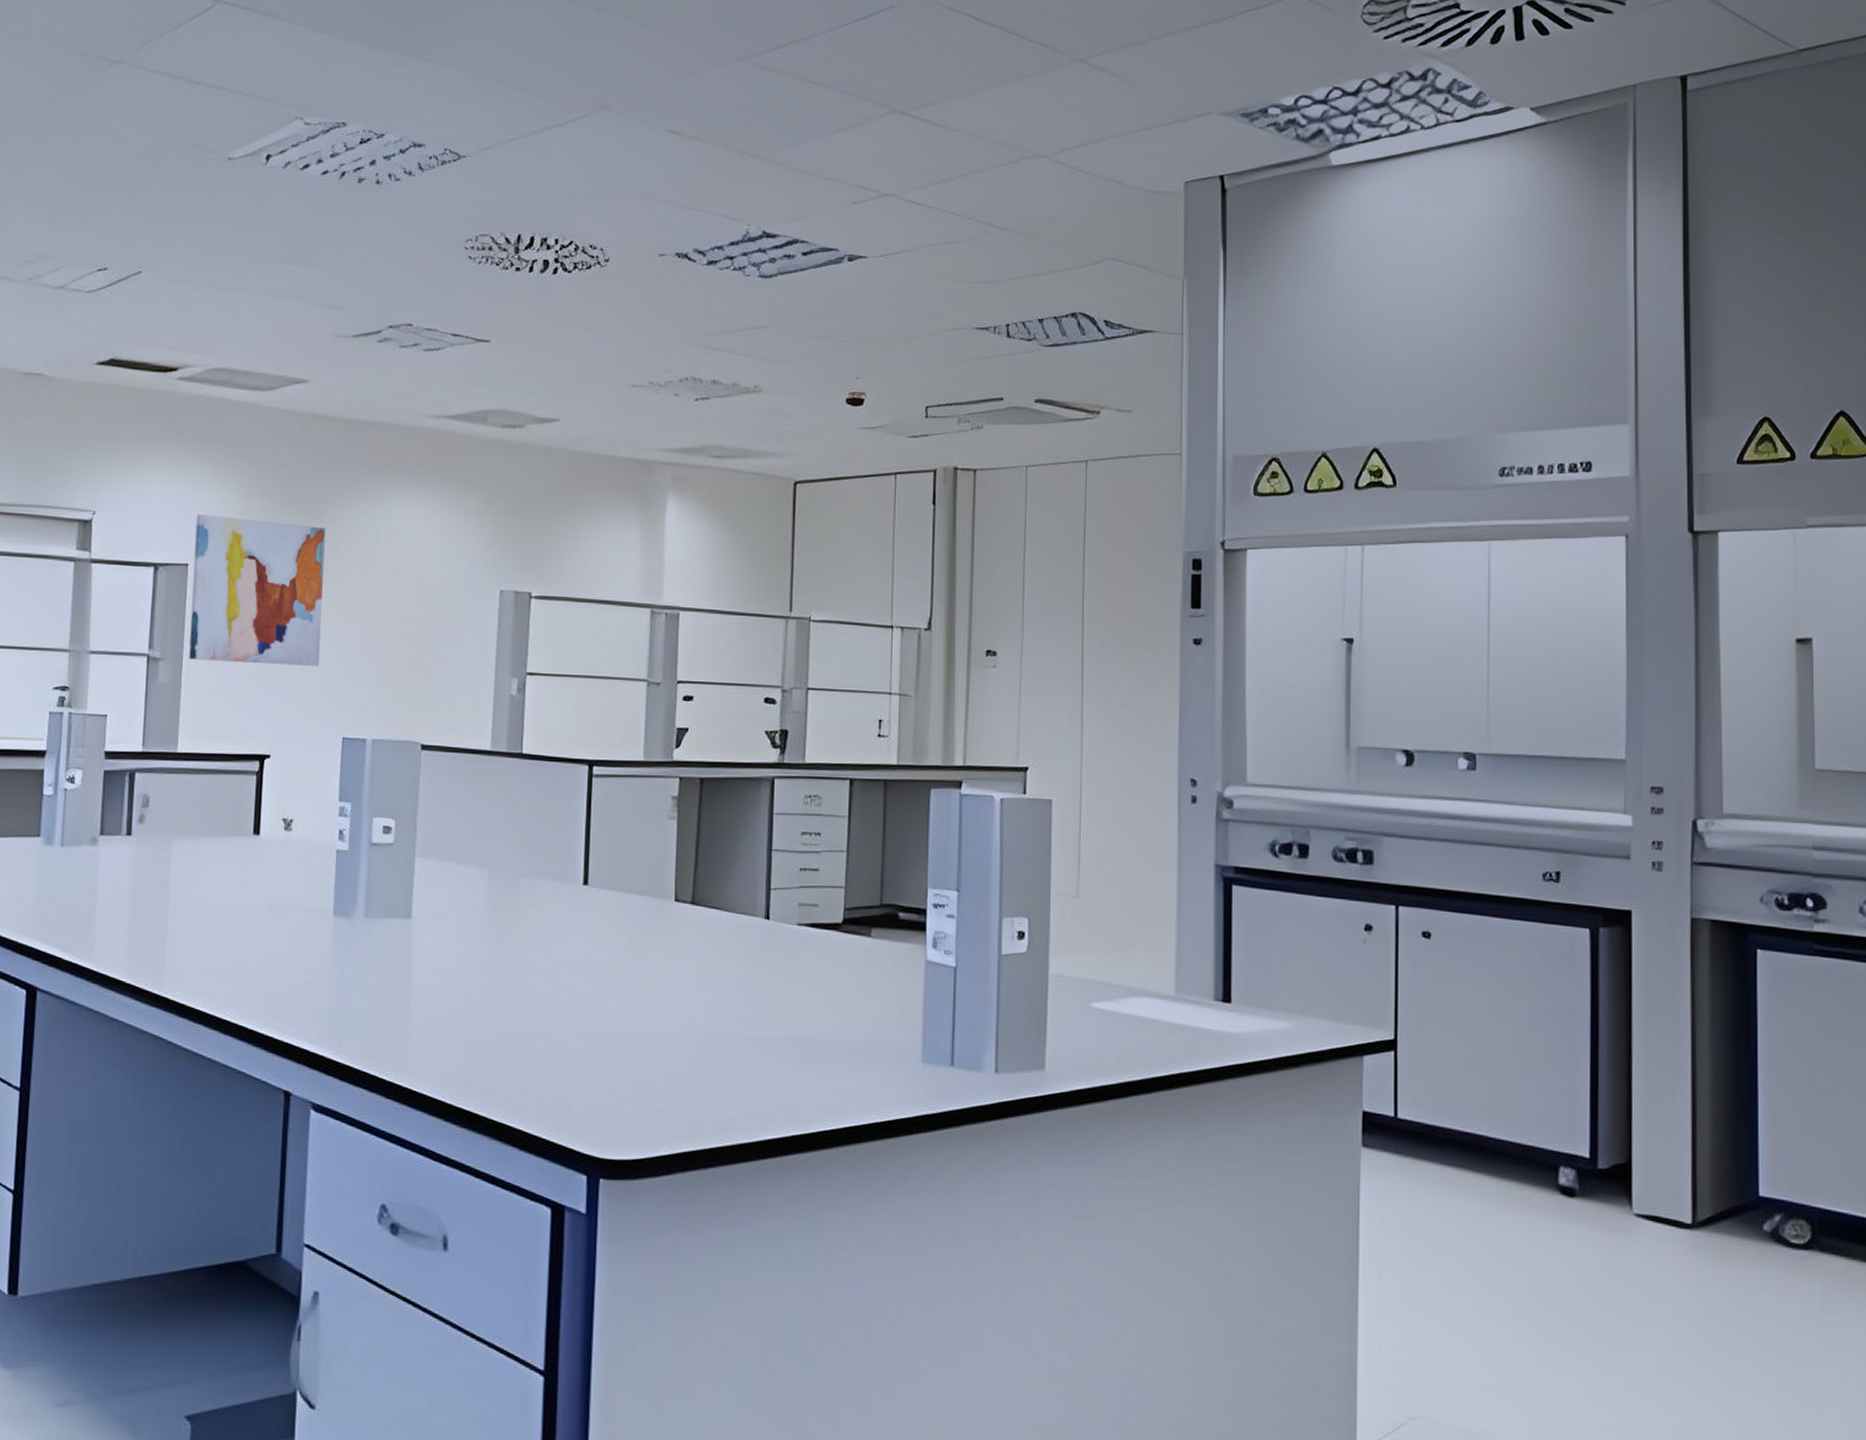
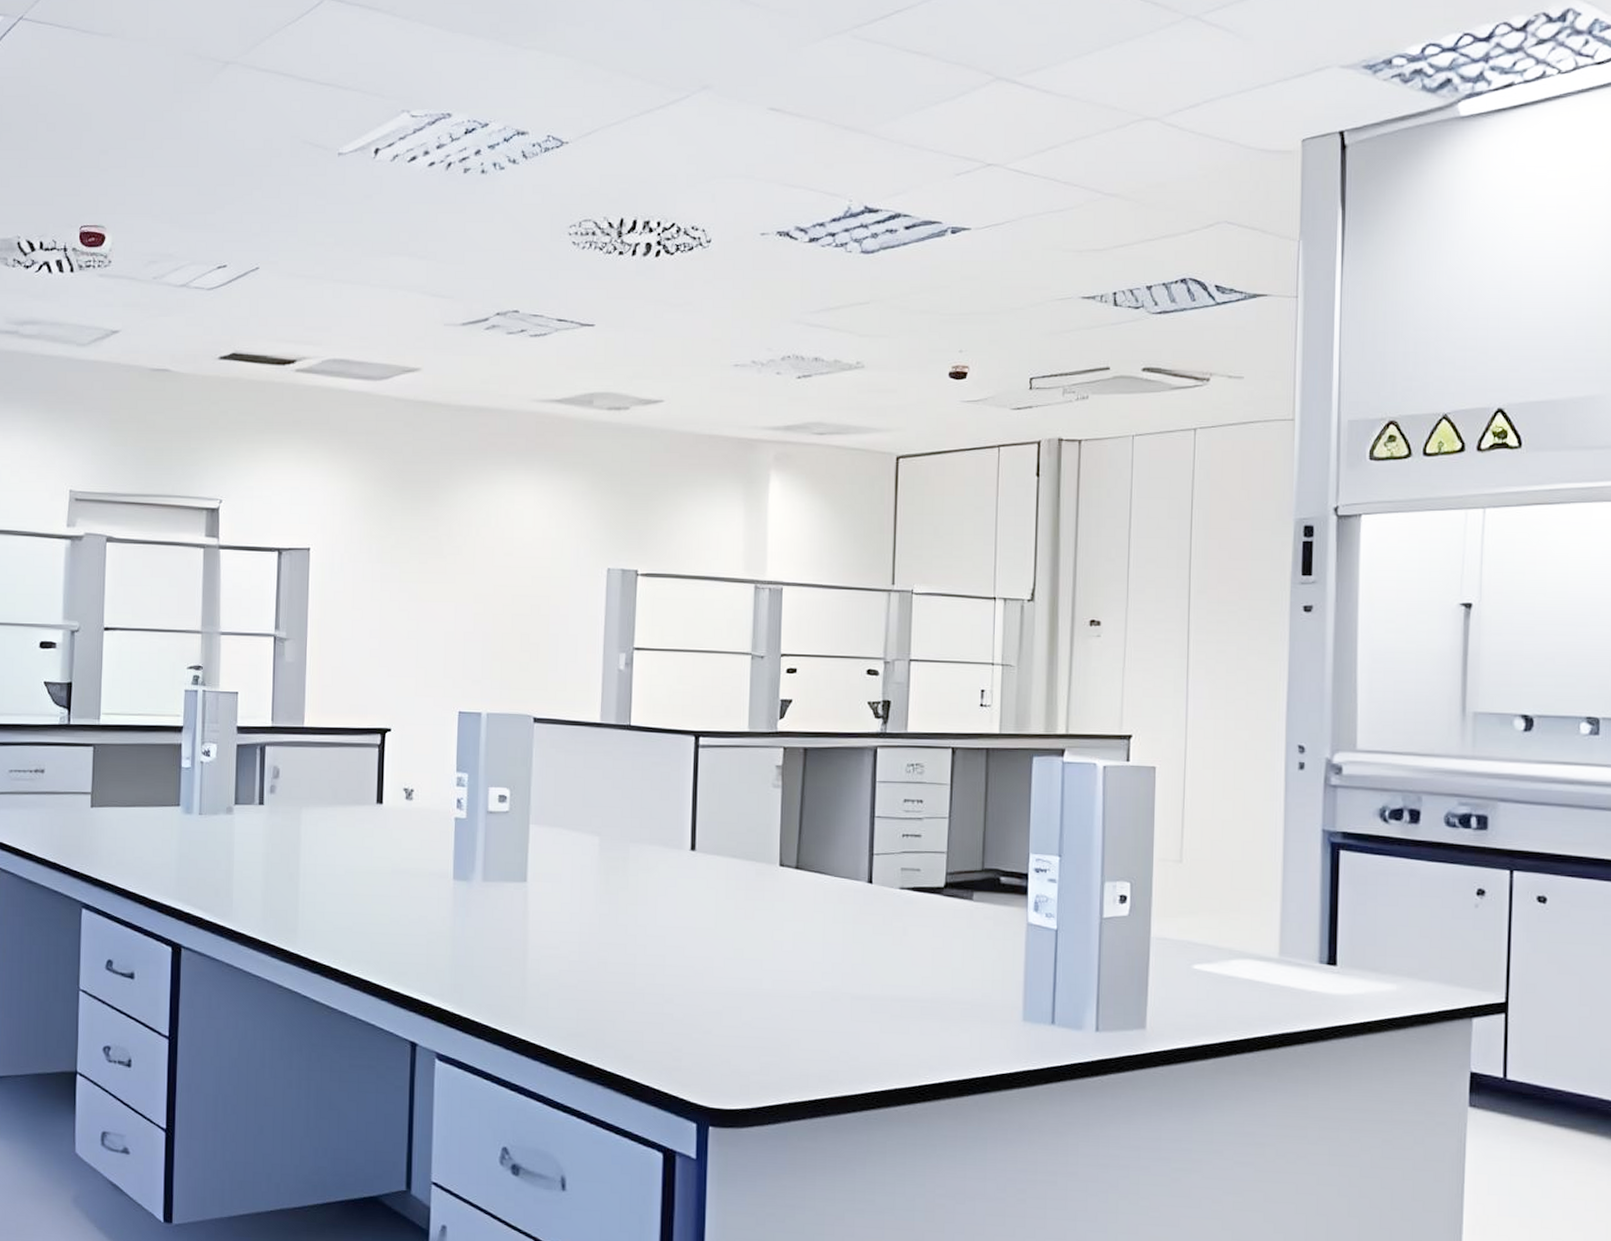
wall art: present [189,514,325,666] -> none [313,501,439,644]

